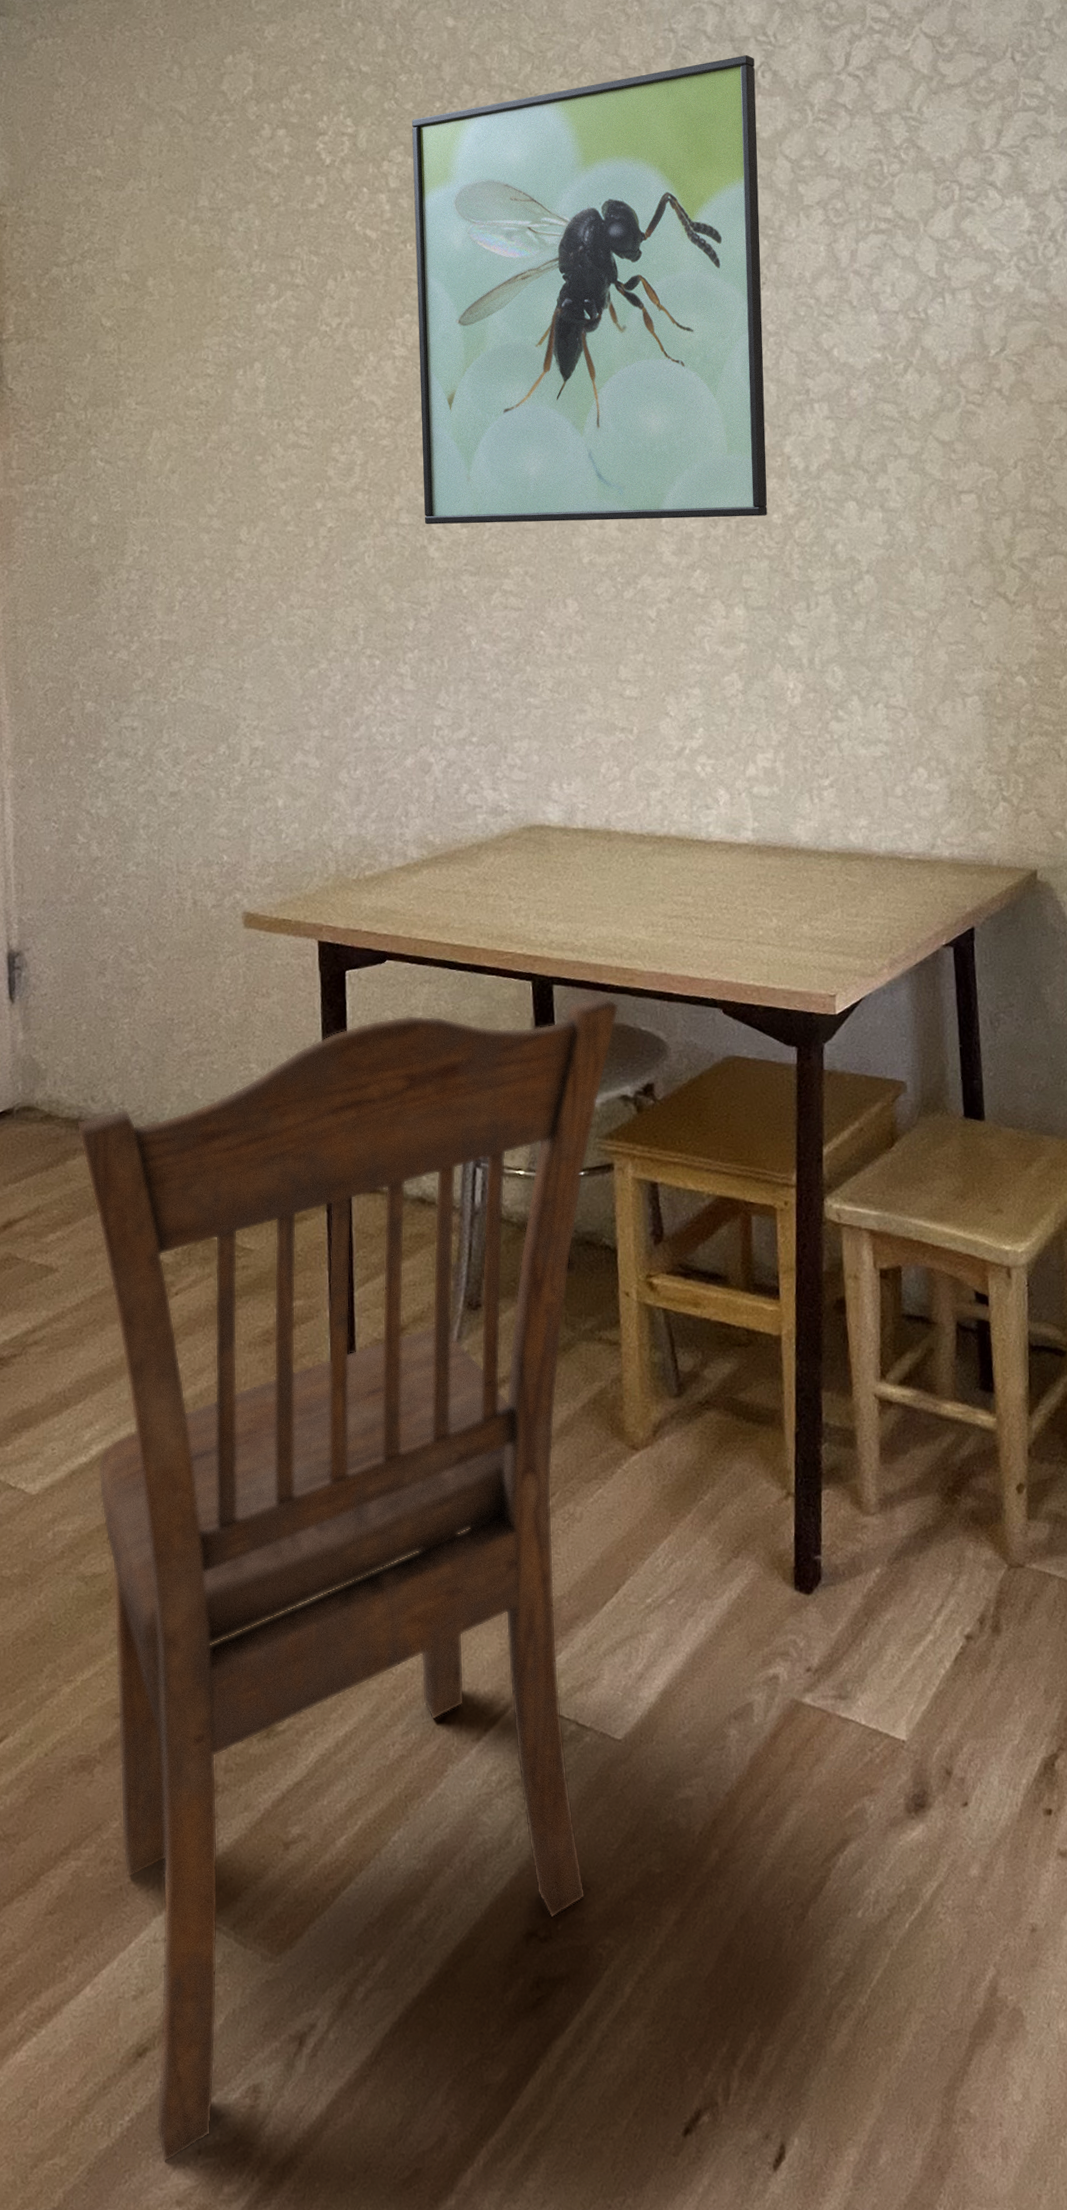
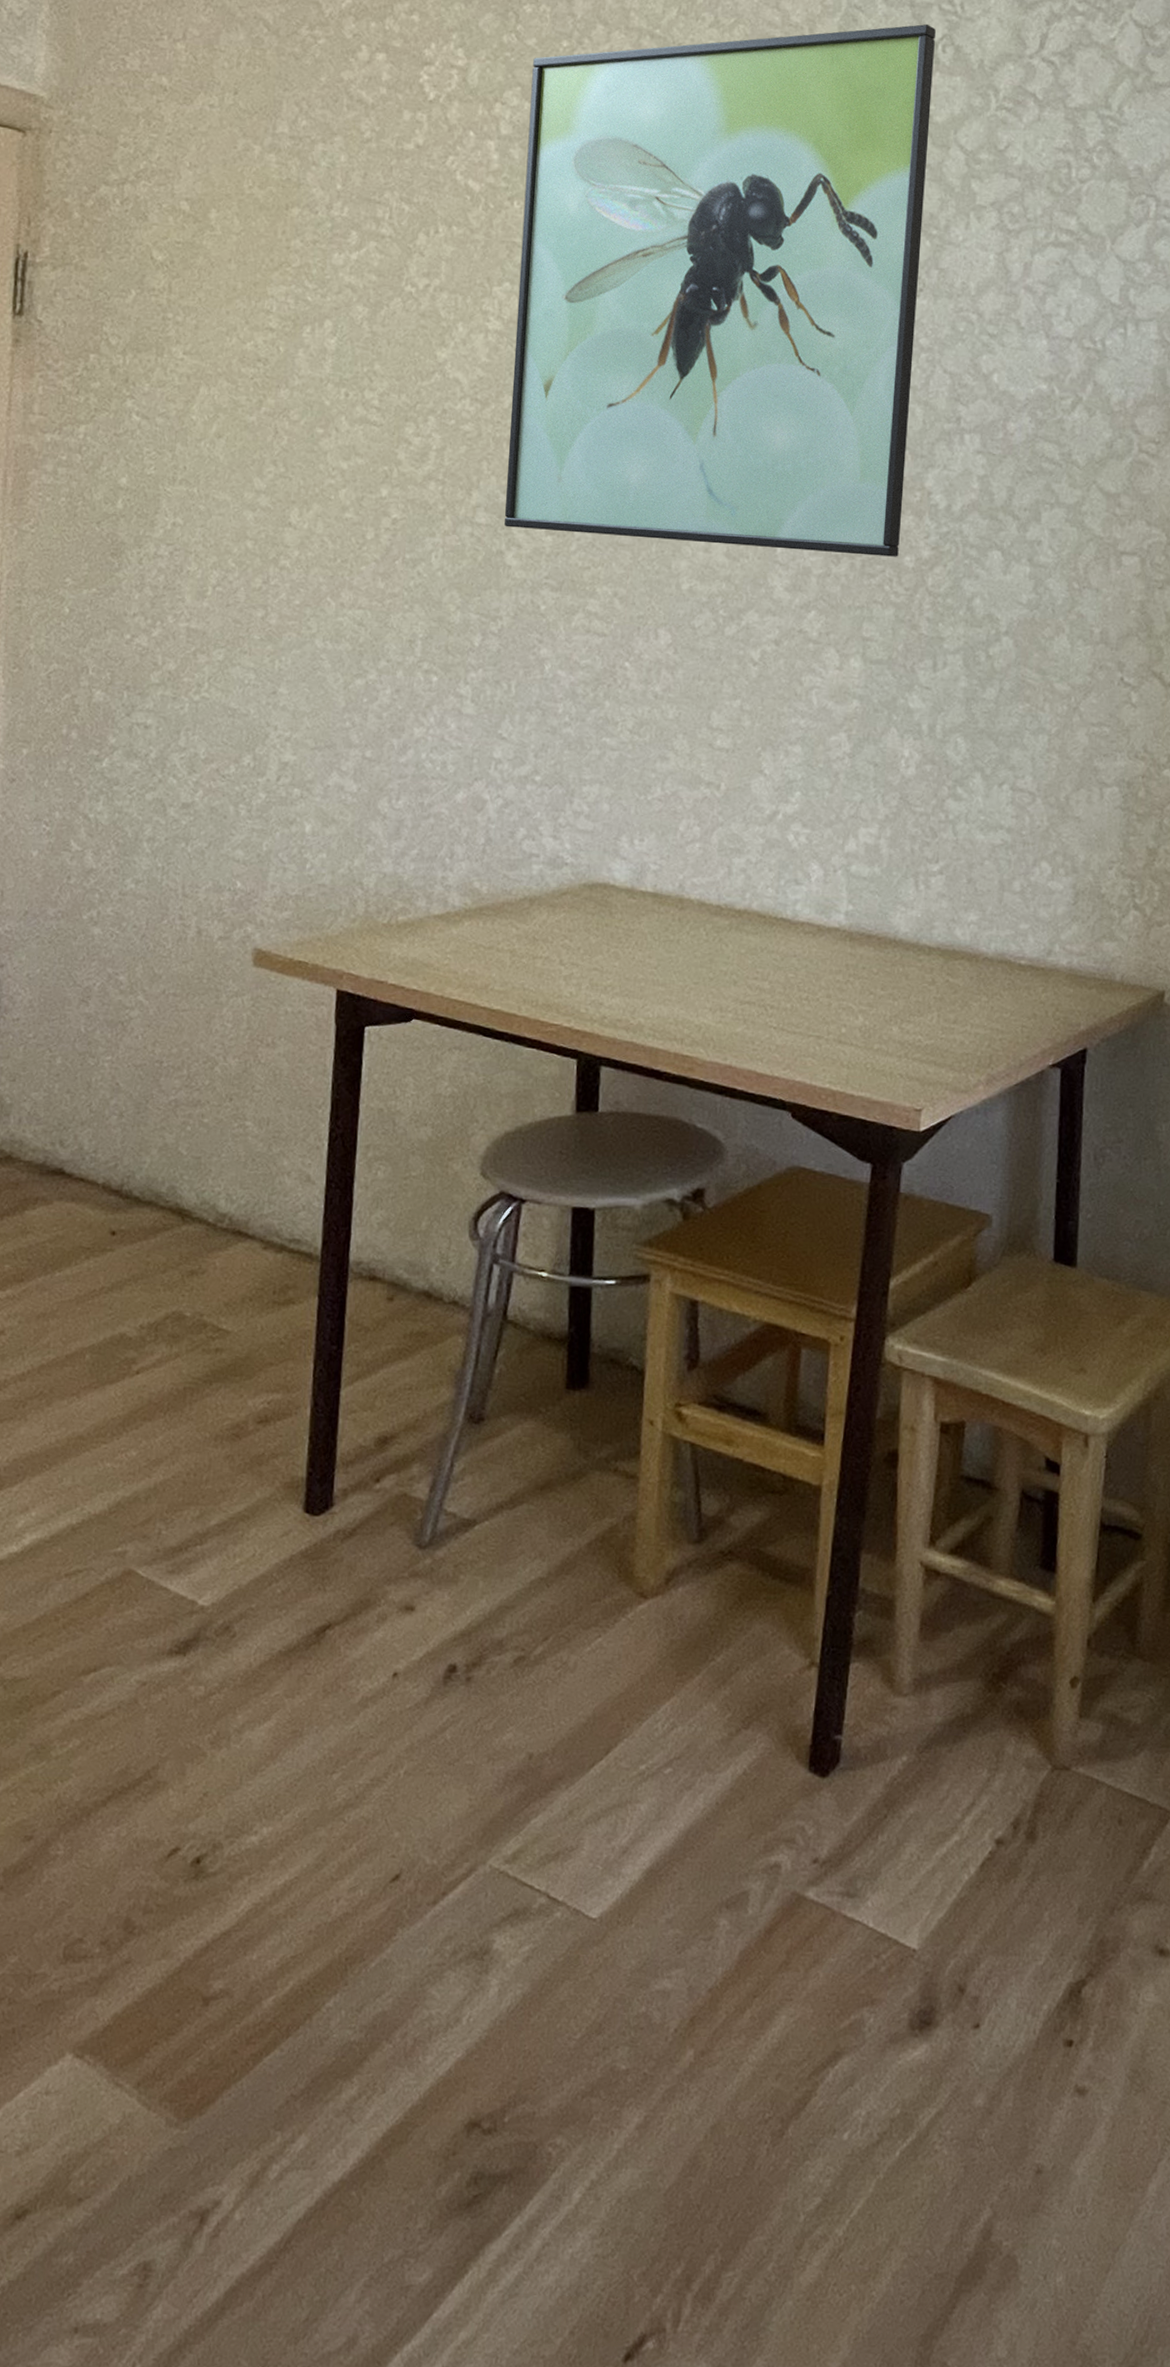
dining chair: present [77,996,620,2163] -> none [19,1084,674,2339]

